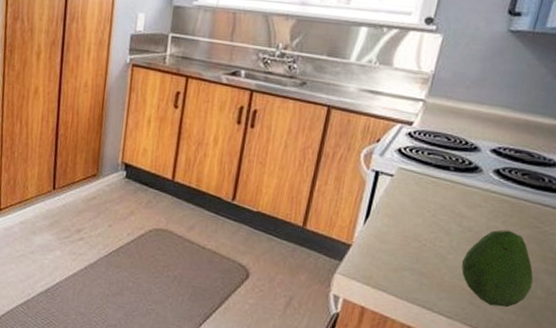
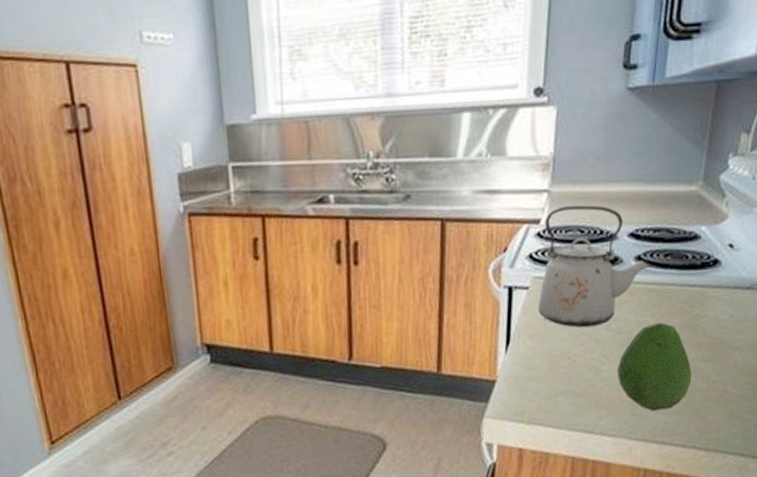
kettle: none [399,115,509,221] -> present [538,204,652,328]

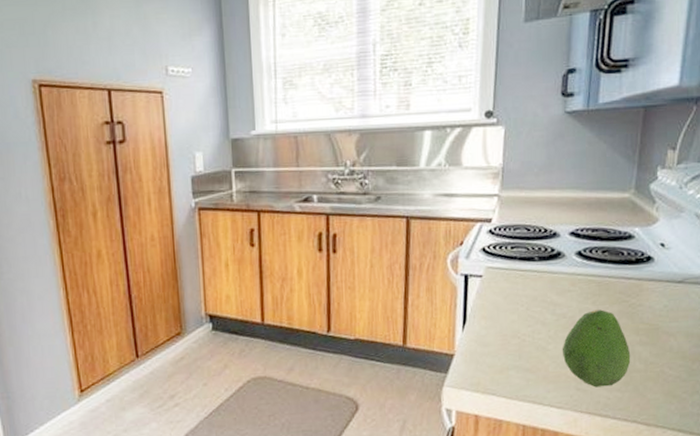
kettle: present [538,204,652,328] -> none [491,207,592,312]

